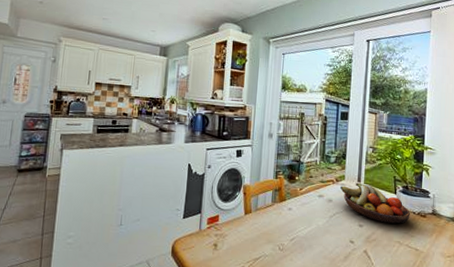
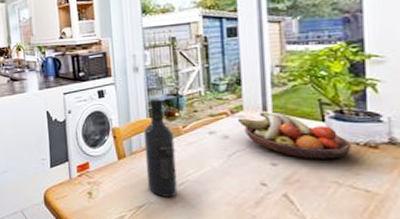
wine bottle: none [265,162,292,251] -> present [143,98,178,197]

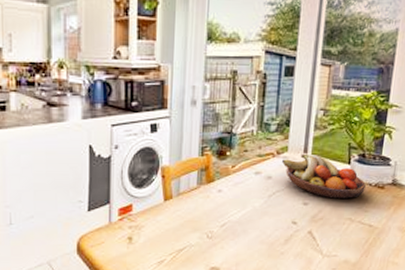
wine bottle: present [143,98,178,197] -> none [190,135,223,239]

